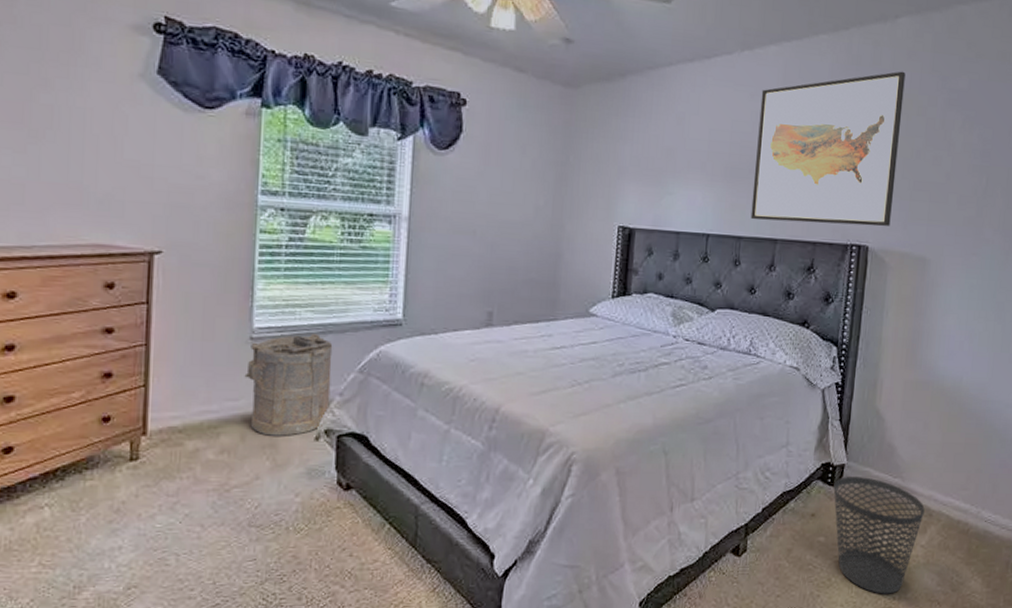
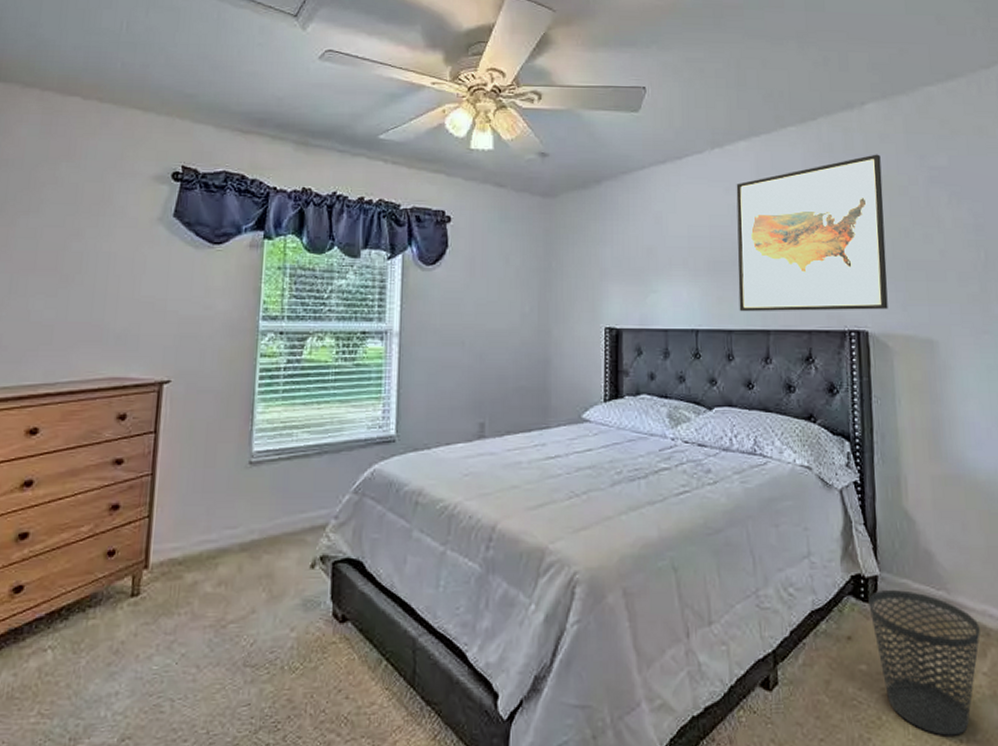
laundry hamper: present [244,332,333,436] -> none [243,454,328,565]

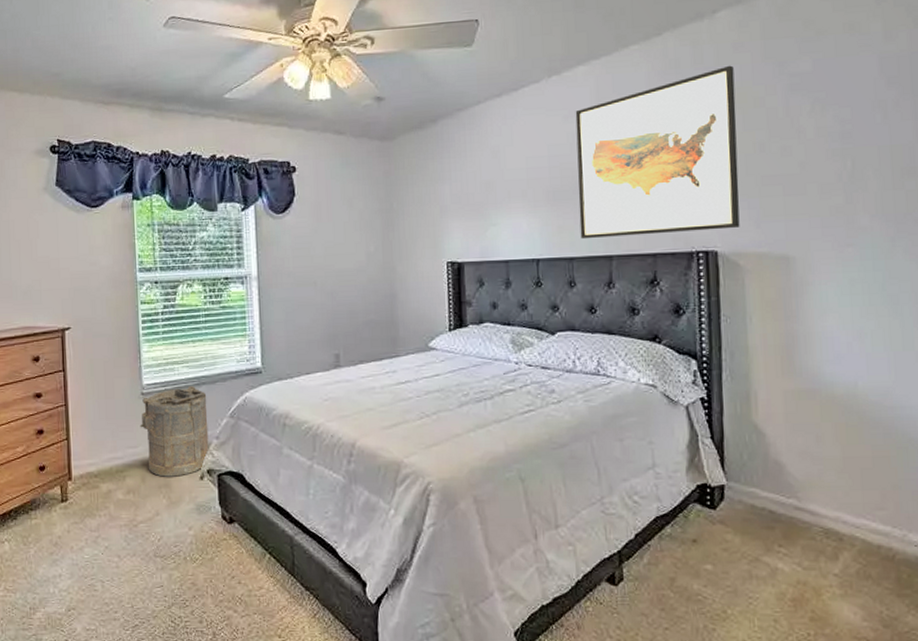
laundry hamper: none [243,454,328,565] -> present [140,385,209,477]
wastebasket: present [868,590,980,736] -> none [714,498,832,629]

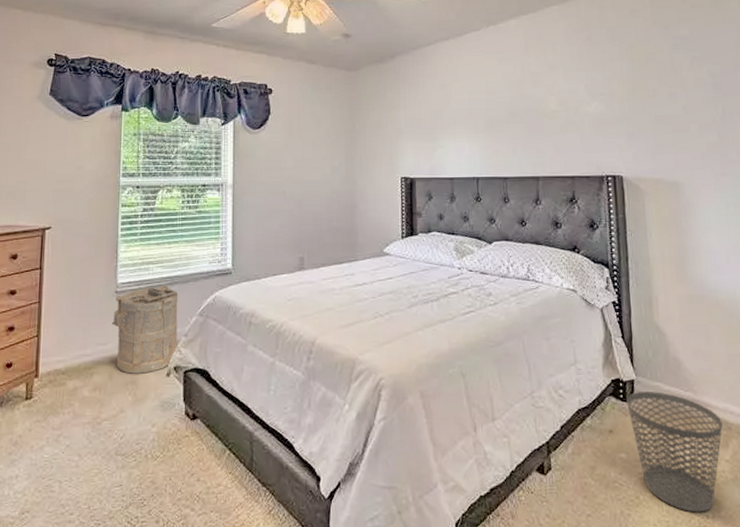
wall art: present [575,65,740,240] -> none [508,26,640,162]
wastebasket: none [714,498,832,629] -> present [626,391,723,513]

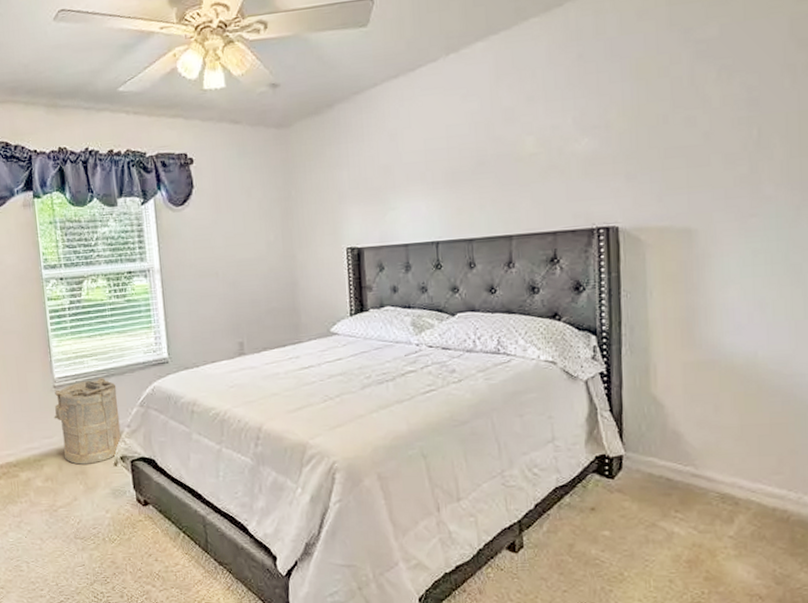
wastebasket: present [626,391,723,513] -> none [613,467,728,589]

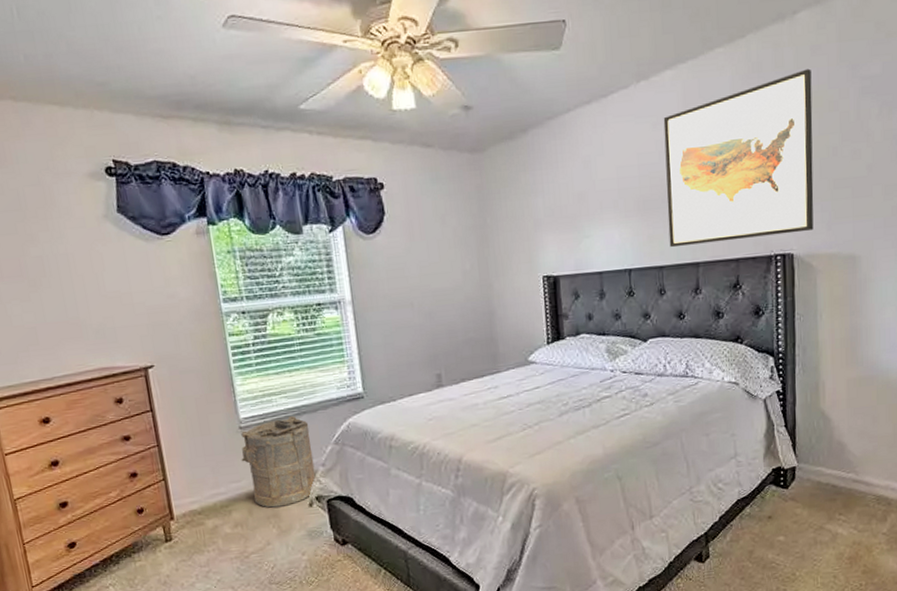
wall art: none [474,34,642,220] -> present [663,68,814,248]

